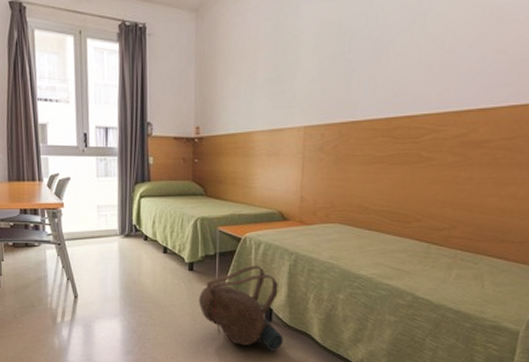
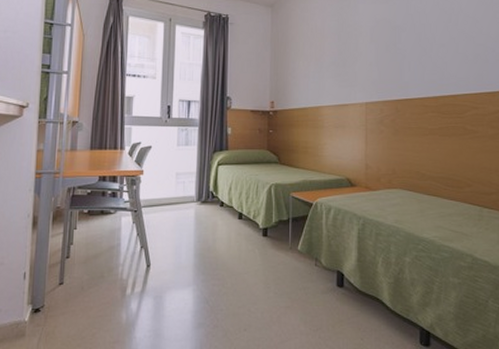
backpack: present [199,265,283,351] -> none [273,230,355,319]

